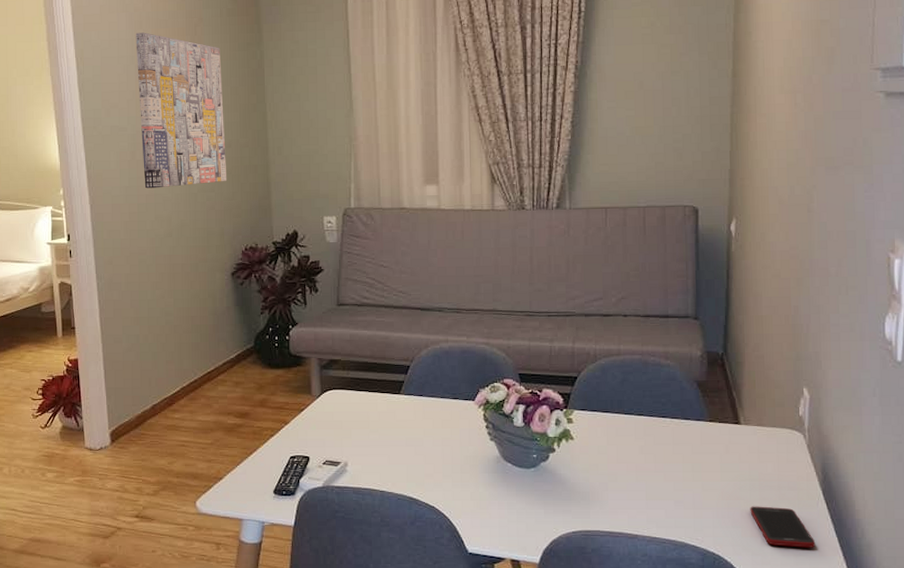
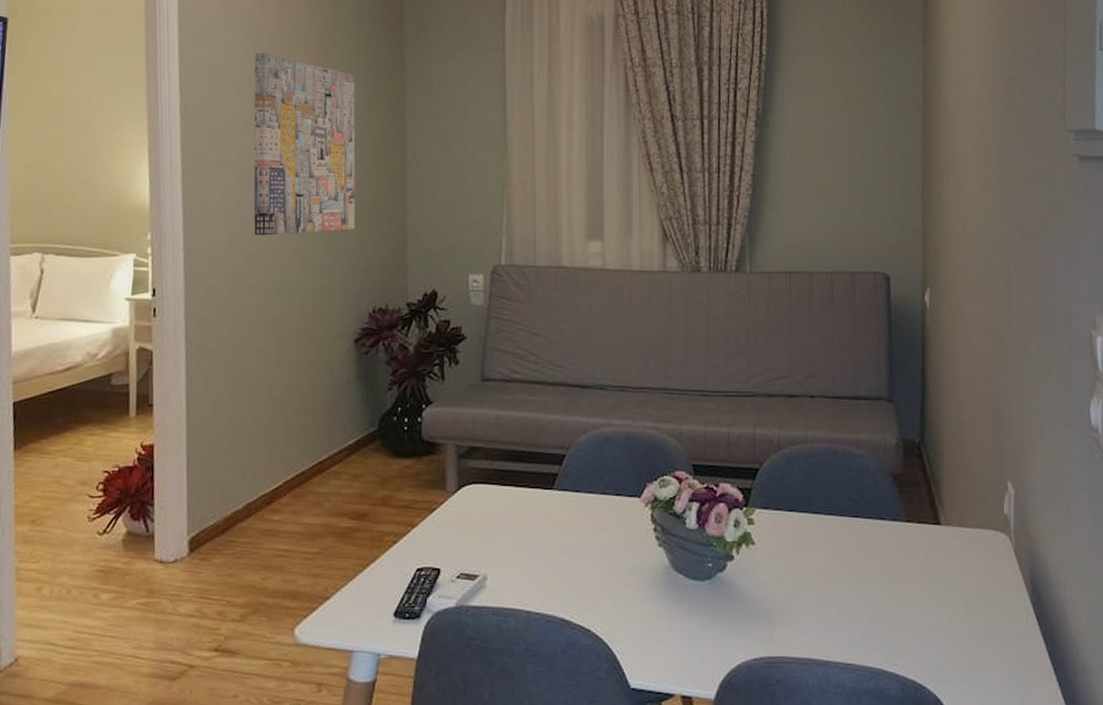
cell phone: present [750,506,816,548] -> none [954,623,1027,673]

